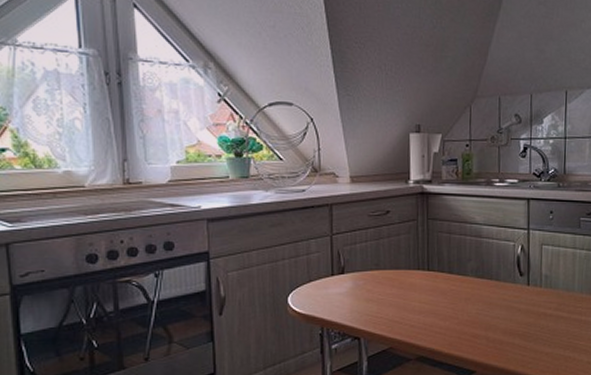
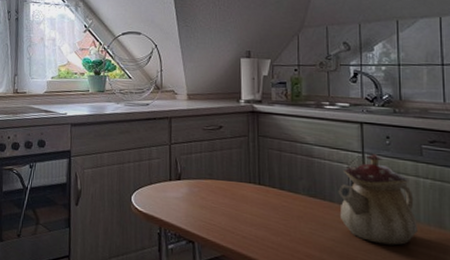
teapot: none [504,230,572,316] -> present [338,154,418,245]

